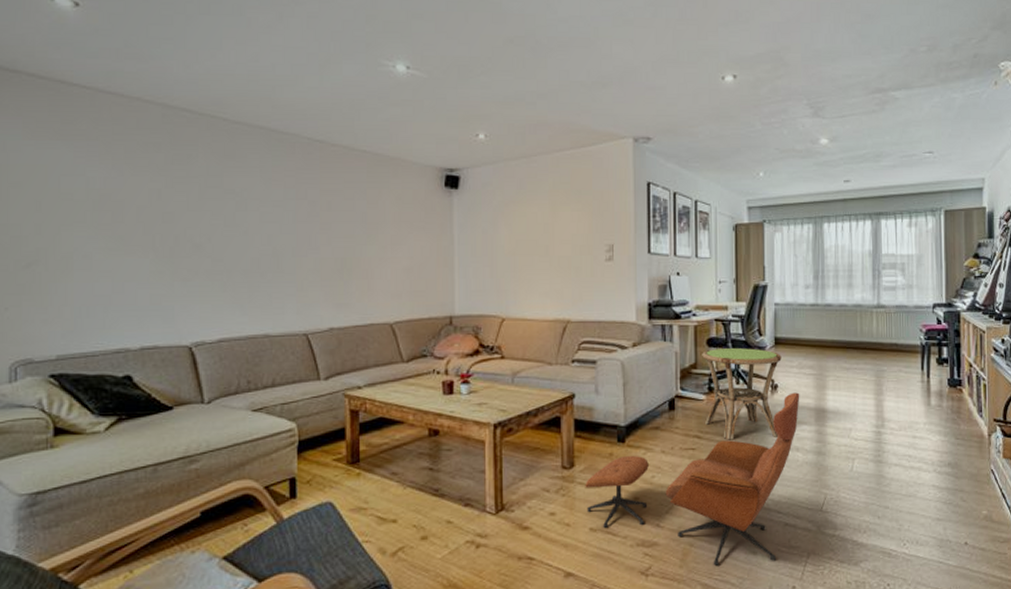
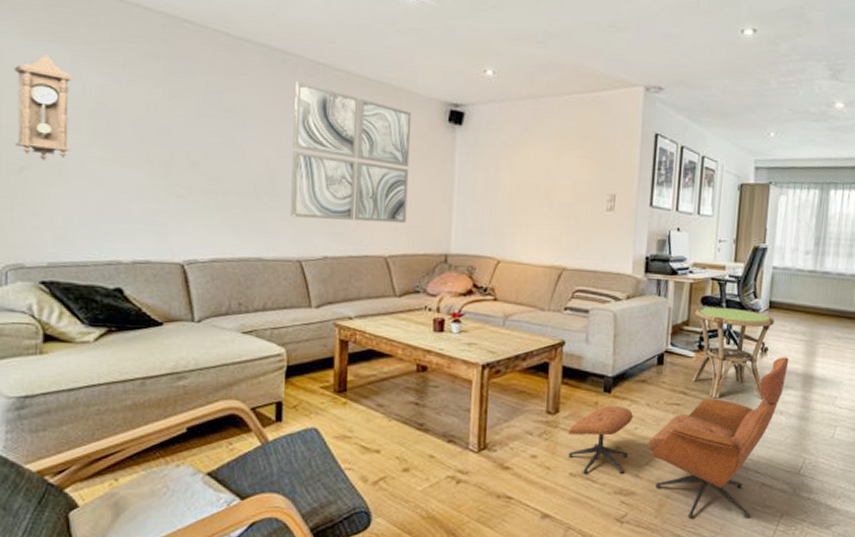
pendulum clock: none [19,153,77,255] -> present [13,54,73,160]
wall art: none [293,159,409,292] -> present [290,81,412,224]

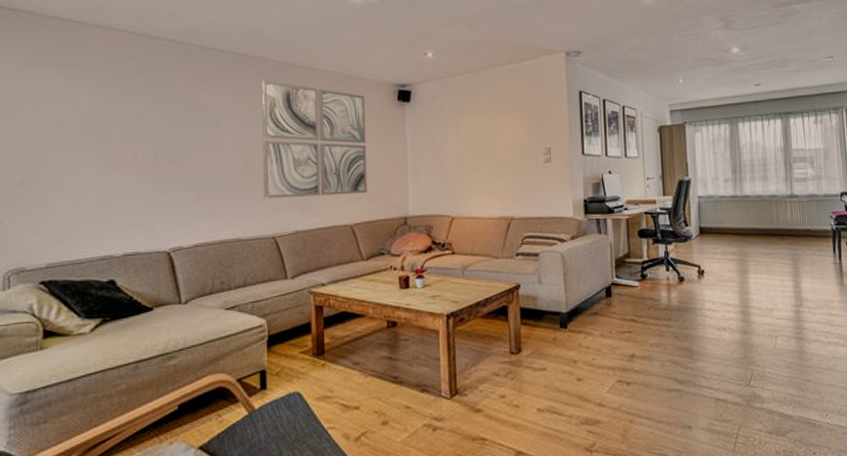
pendulum clock: present [13,54,73,160] -> none [14,80,67,172]
lounge chair: present [568,357,789,518] -> none [532,277,725,441]
side table: present [692,307,775,399] -> none [634,237,707,323]

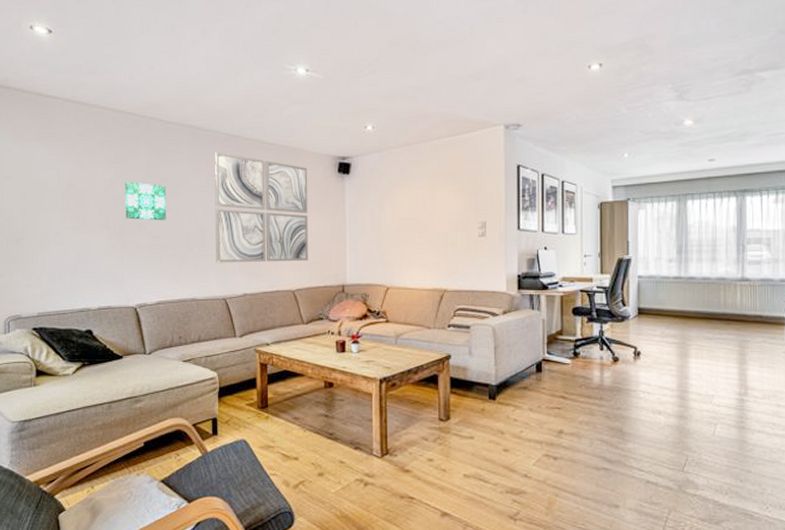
wall art: none [157,113,206,155] -> present [125,182,166,221]

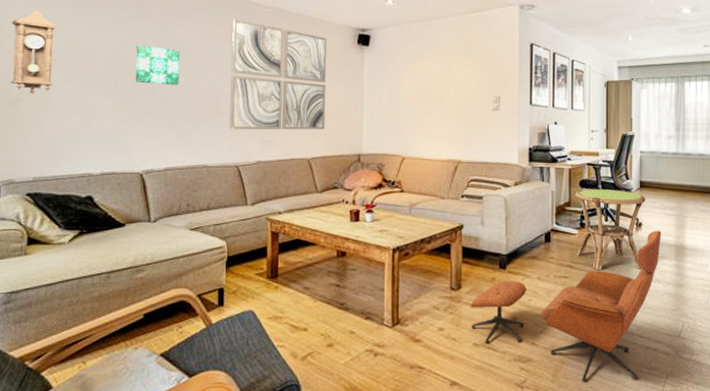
pendulum clock: none [10,151,51,233] -> present [10,10,57,94]
lounge chair: none [459,359,663,515] -> present [470,230,662,382]
side table: none [568,317,644,402] -> present [575,189,646,271]

